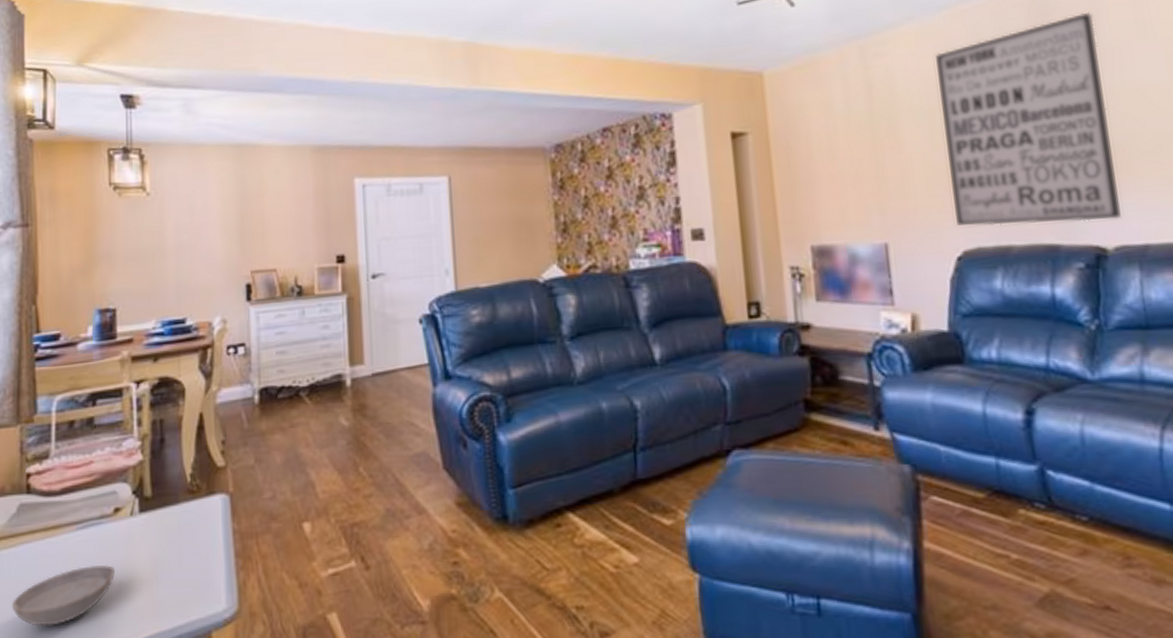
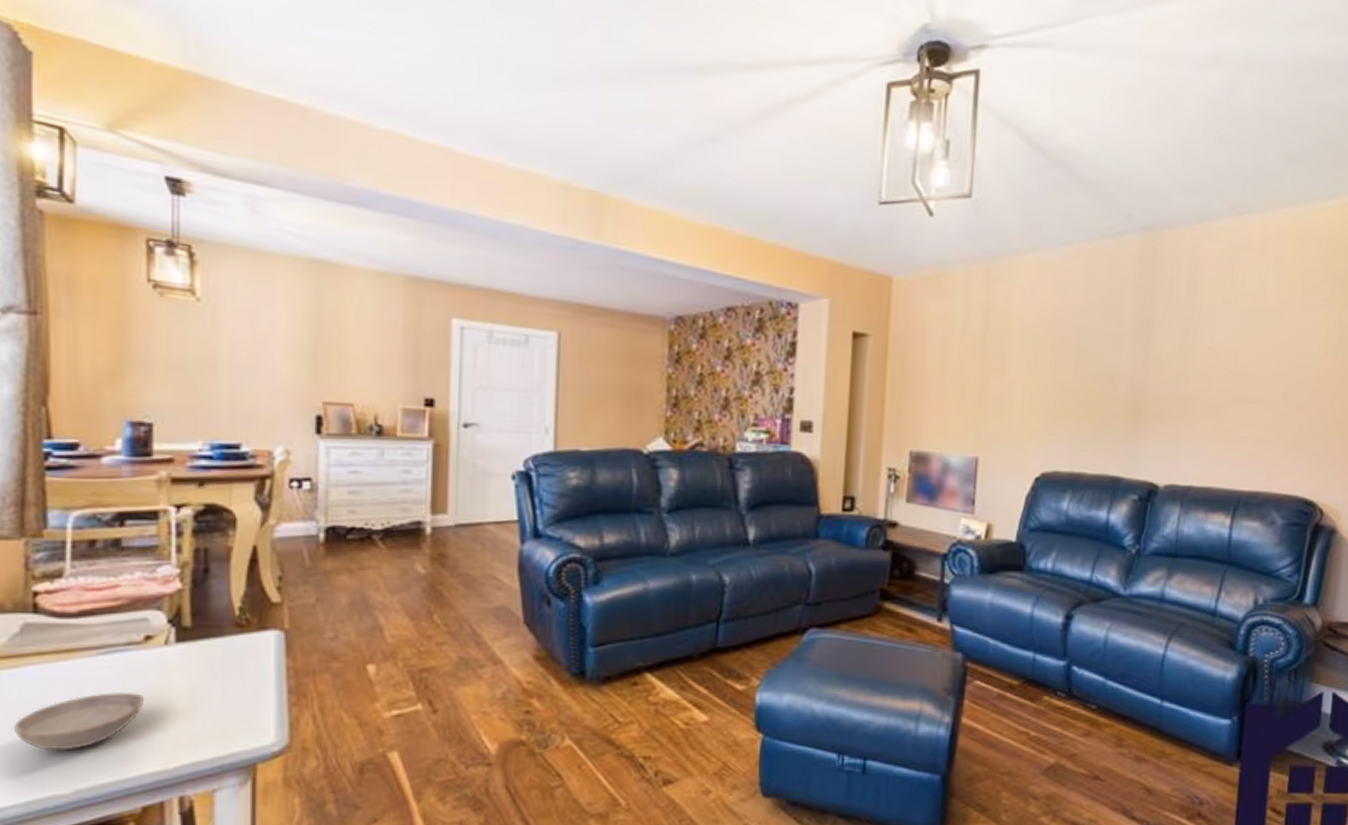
wall art: present [935,11,1121,226] -> none [1041,271,1192,461]

